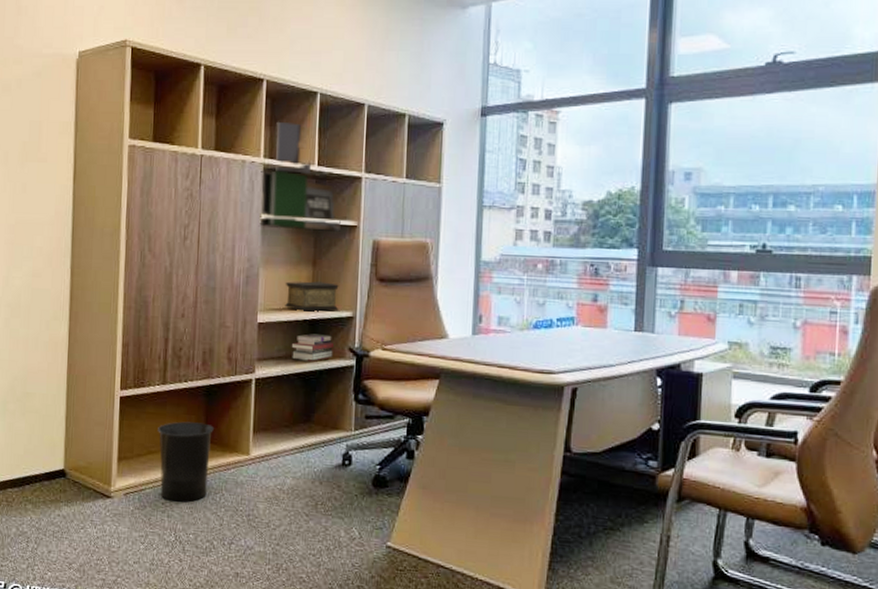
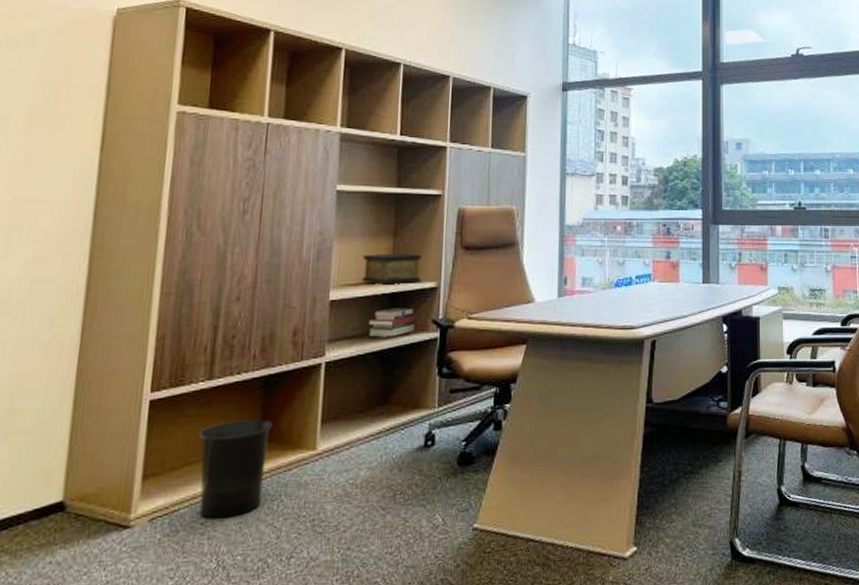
binder: present [258,170,309,230] -> none [332,139,390,200]
book: present [275,121,312,174] -> none [353,90,394,143]
picture frame: present [300,181,342,232] -> none [379,150,425,201]

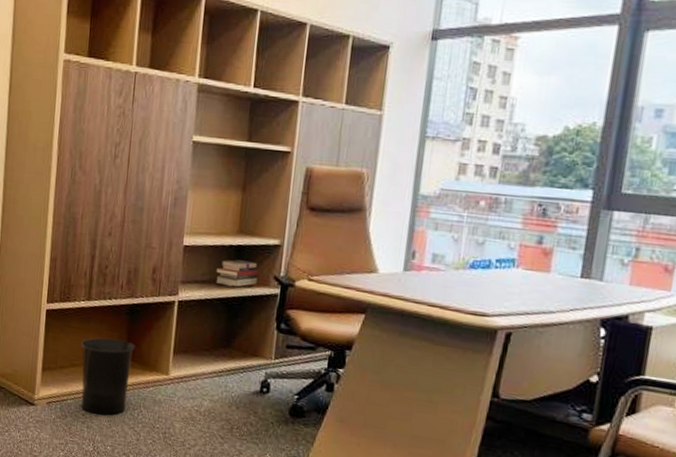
decorative box: present [362,253,422,285] -> none [212,205,268,239]

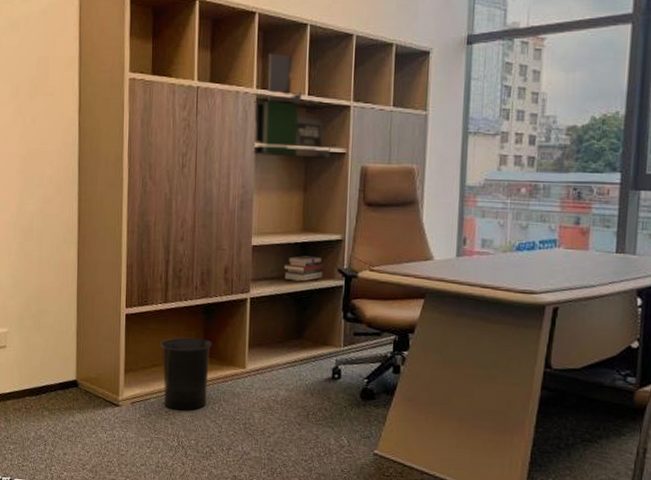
binder: none [189,90,244,153] -> present [252,100,299,157]
book: none [210,39,248,96] -> present [268,53,303,103]
picture frame: none [231,103,275,157] -> present [291,110,331,159]

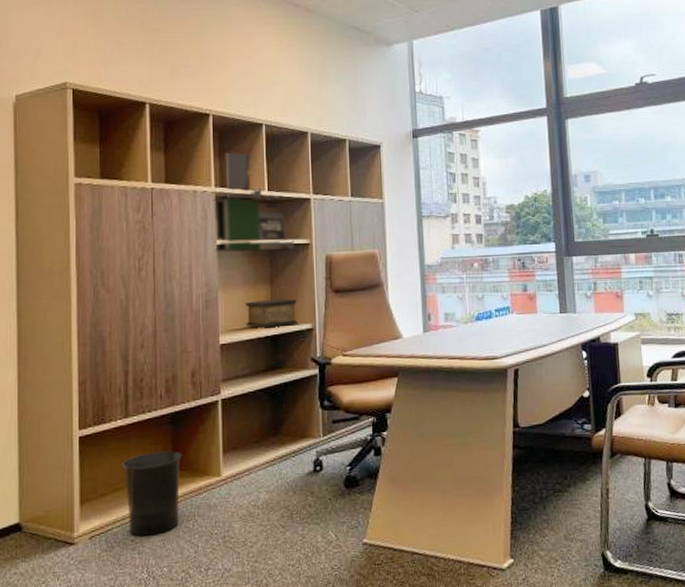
decorative box: none [277,206,329,235] -> present [244,298,299,329]
books: present [283,256,325,282] -> none [255,348,297,376]

